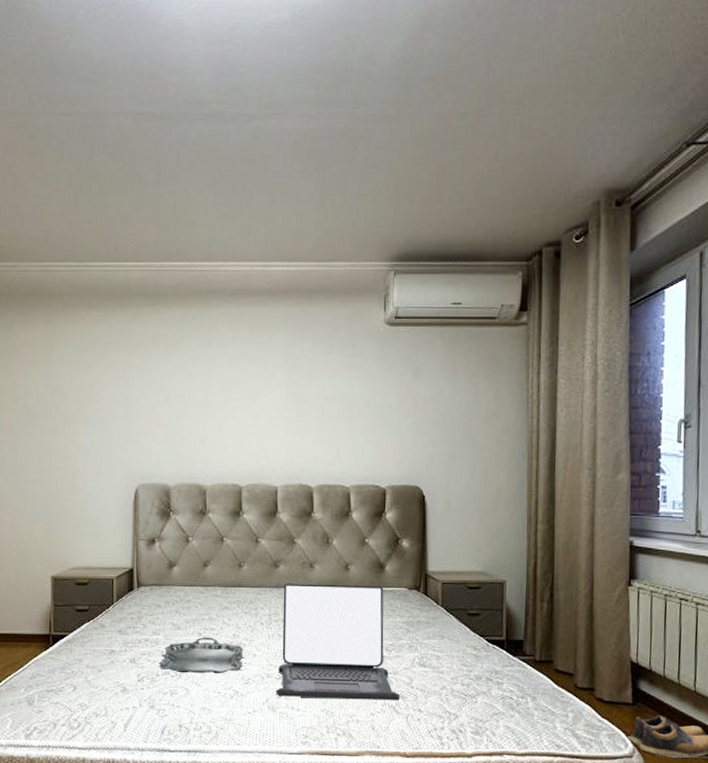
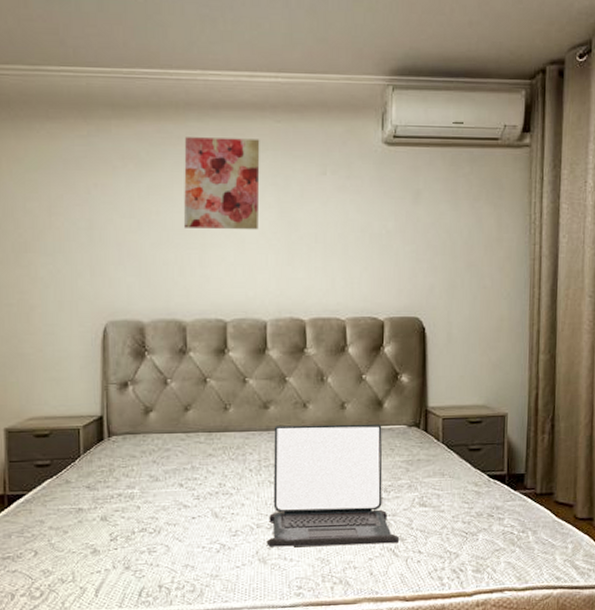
serving tray: present [159,637,244,674] -> none [135,487,231,529]
wall art: none [206,321,273,404] -> present [184,137,260,230]

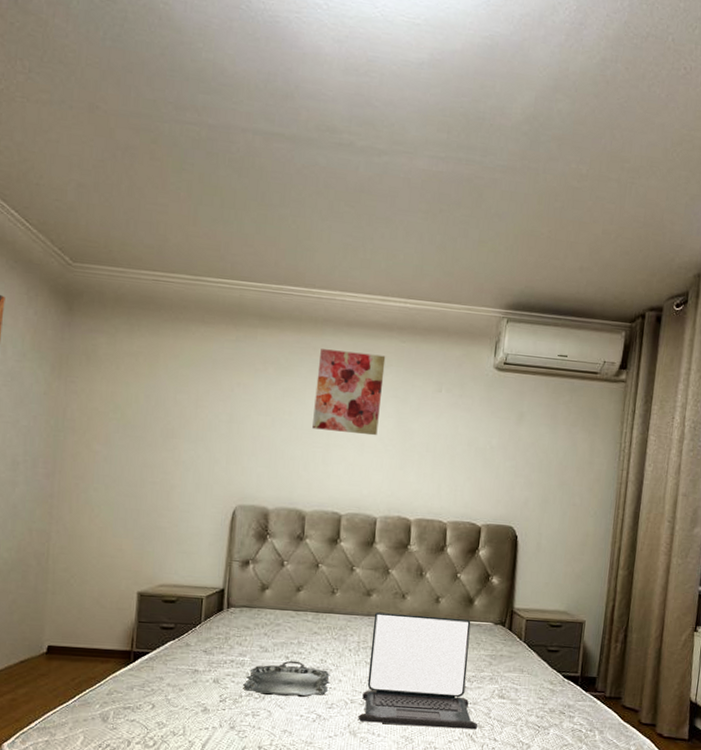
serving tray: none [135,487,231,529] -> present [243,660,330,698]

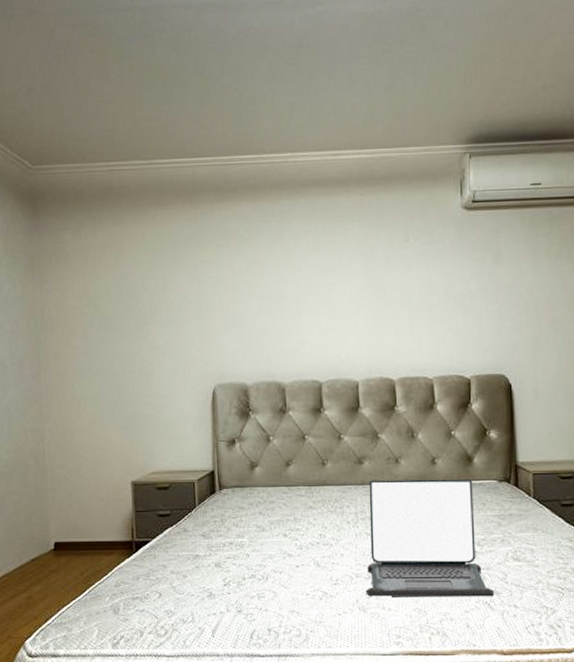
serving tray: present [243,660,330,698] -> none [245,538,332,576]
wall art: present [312,349,386,436] -> none [278,212,348,297]

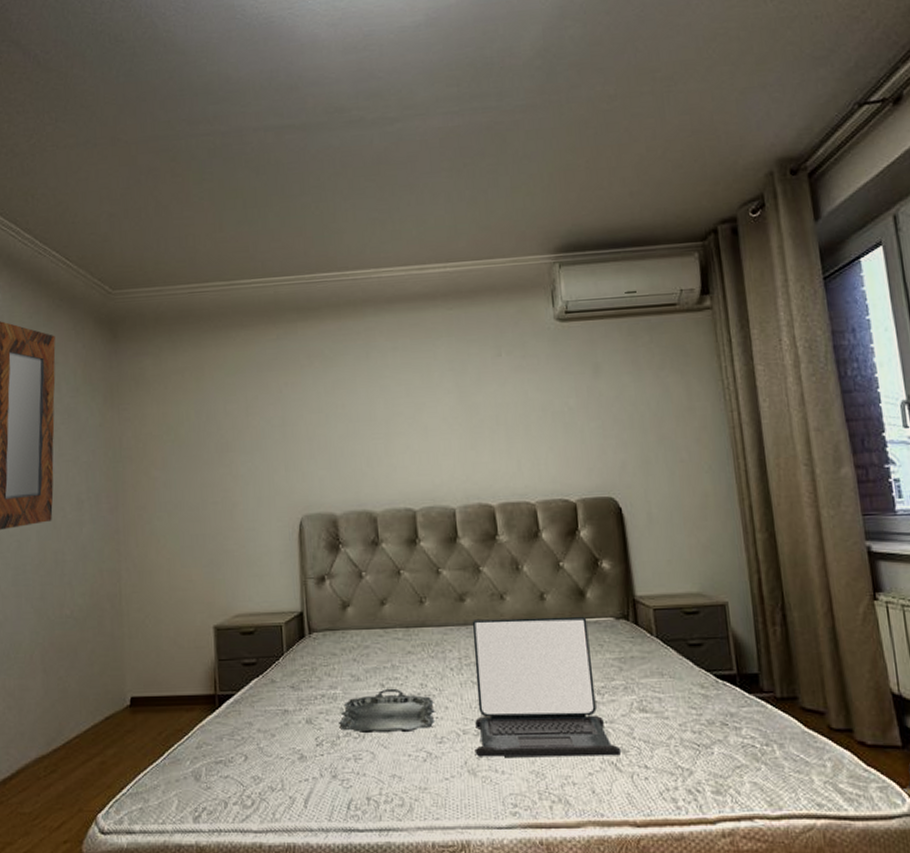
serving tray: none [245,538,332,576] -> present [339,688,436,734]

